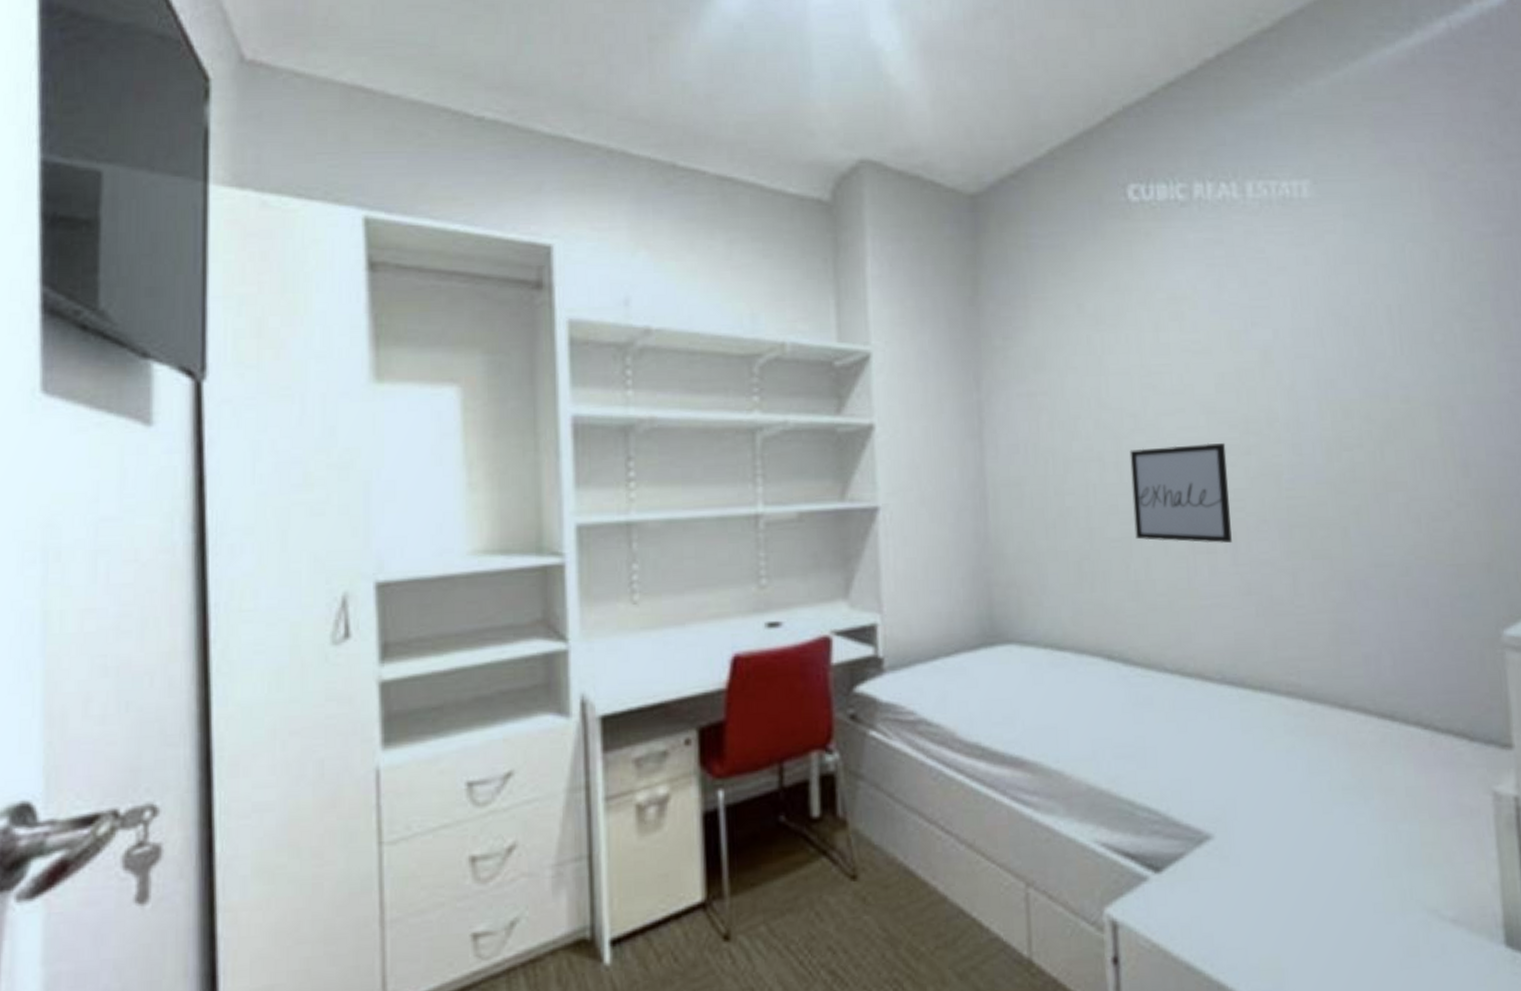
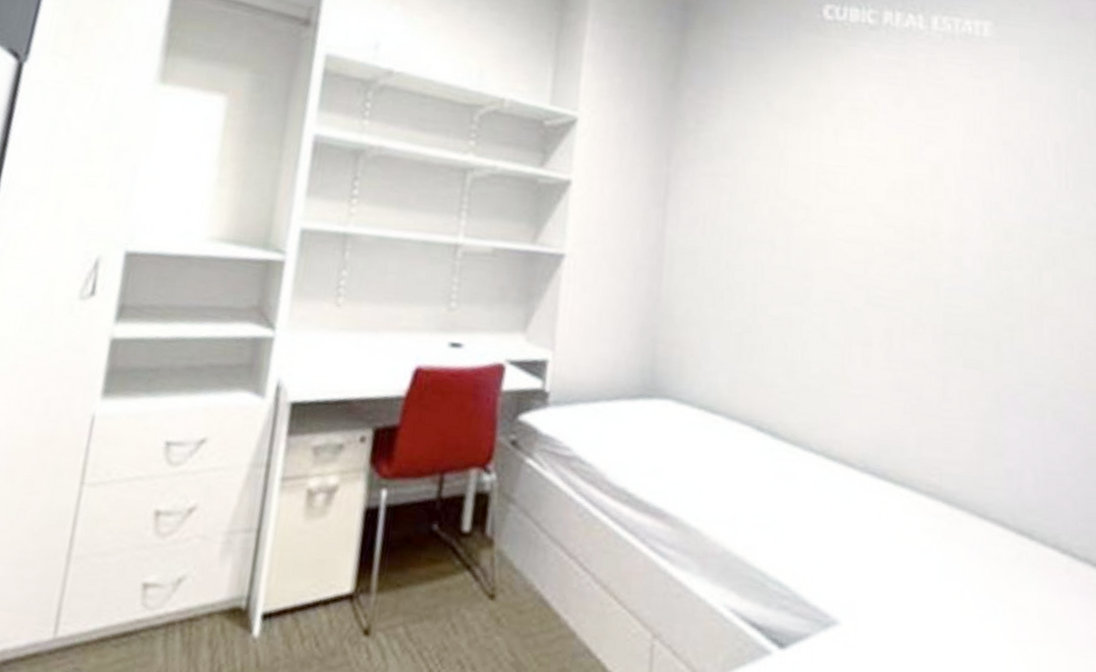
wall art: present [1129,443,1232,544] -> none [796,238,890,340]

